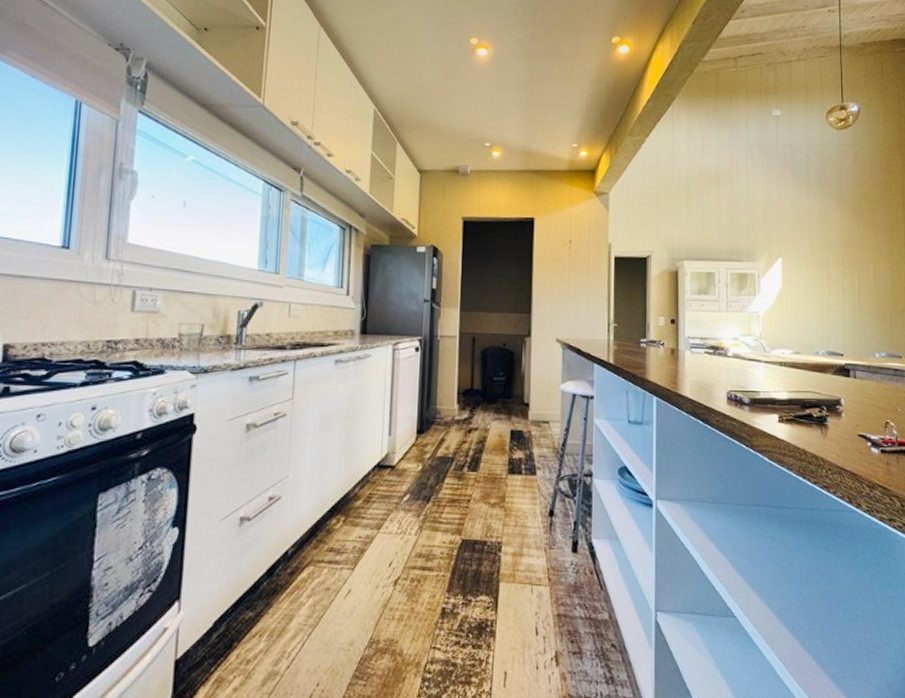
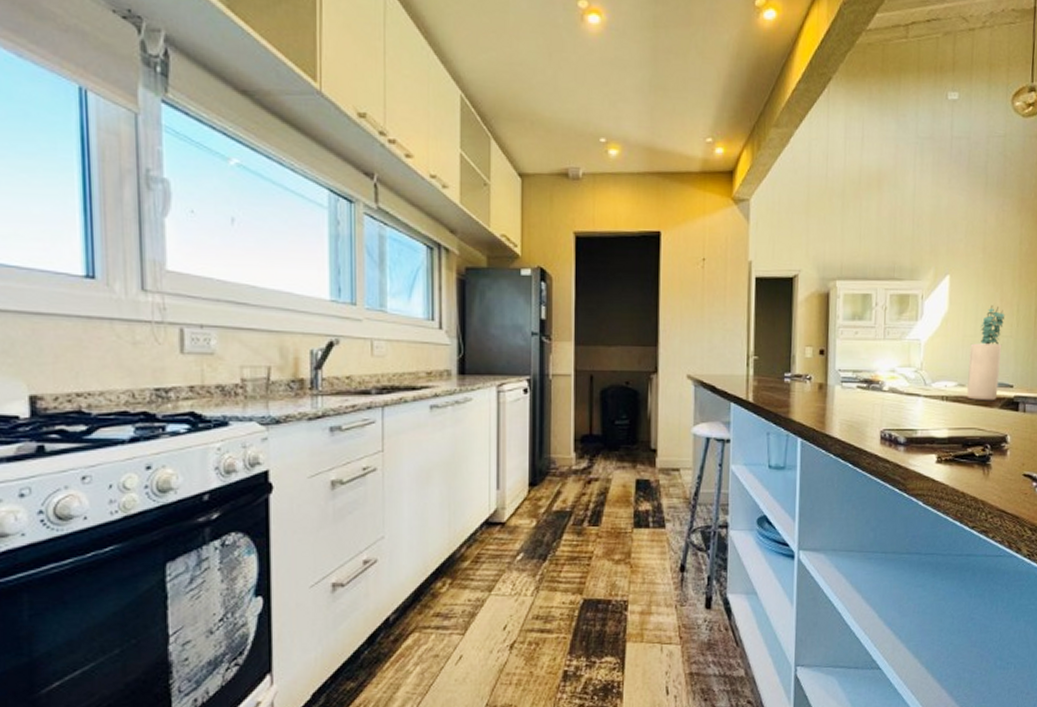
vase: none [802,284,833,368] -> present [967,305,1006,401]

